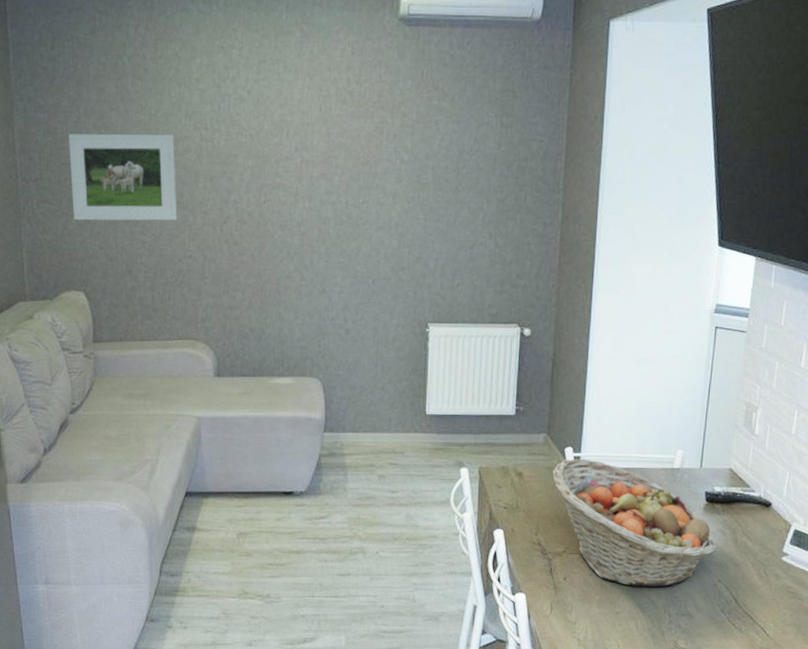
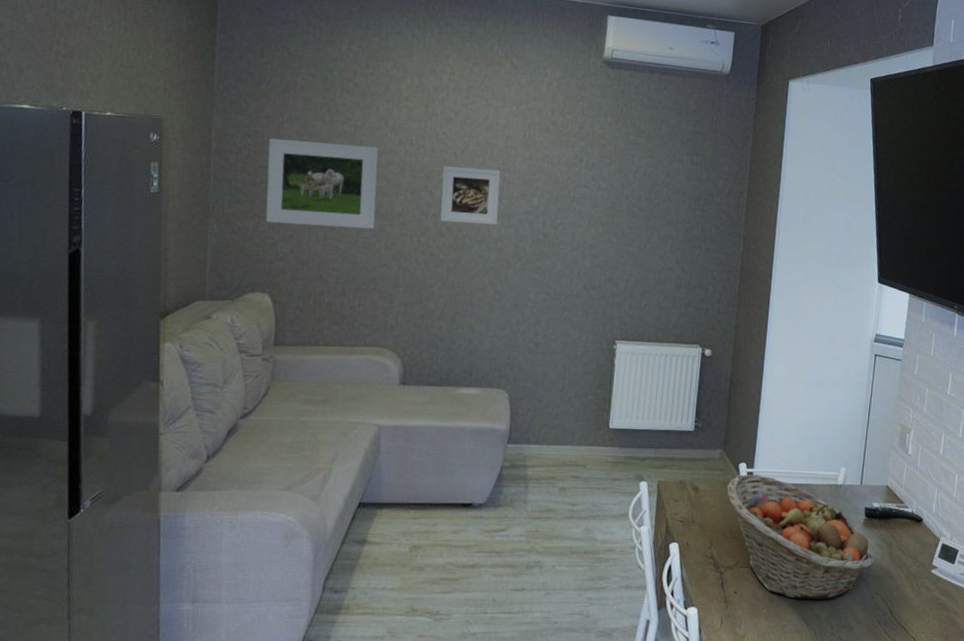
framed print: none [240,148,299,209] -> present [440,166,501,226]

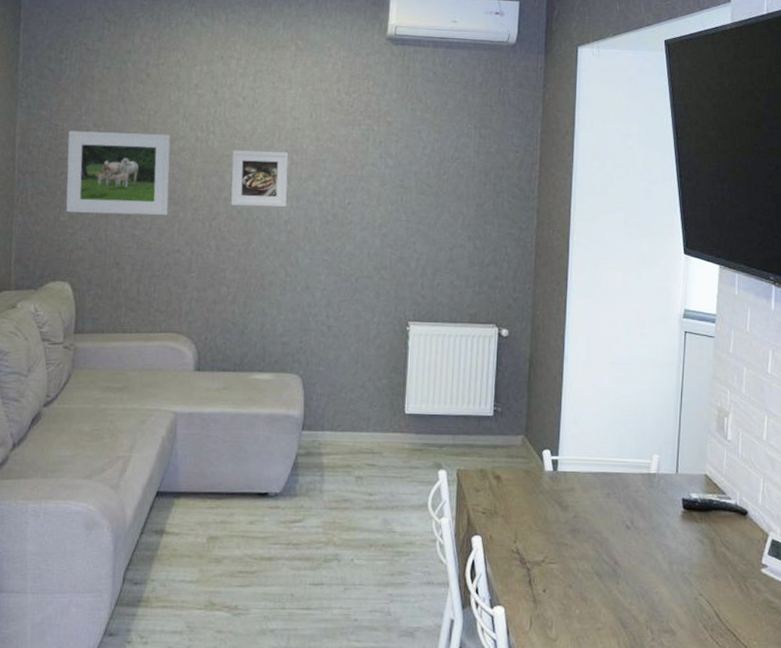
fruit basket: present [726,474,875,600] -> none [529,462,696,601]

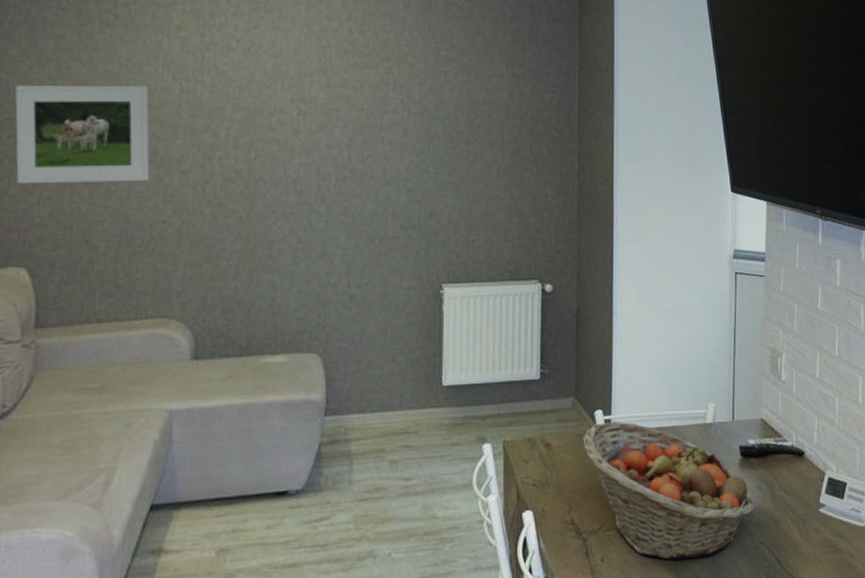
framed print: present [231,150,289,208] -> none [226,100,296,165]
fruit basket: none [529,462,696,601] -> present [582,422,756,560]

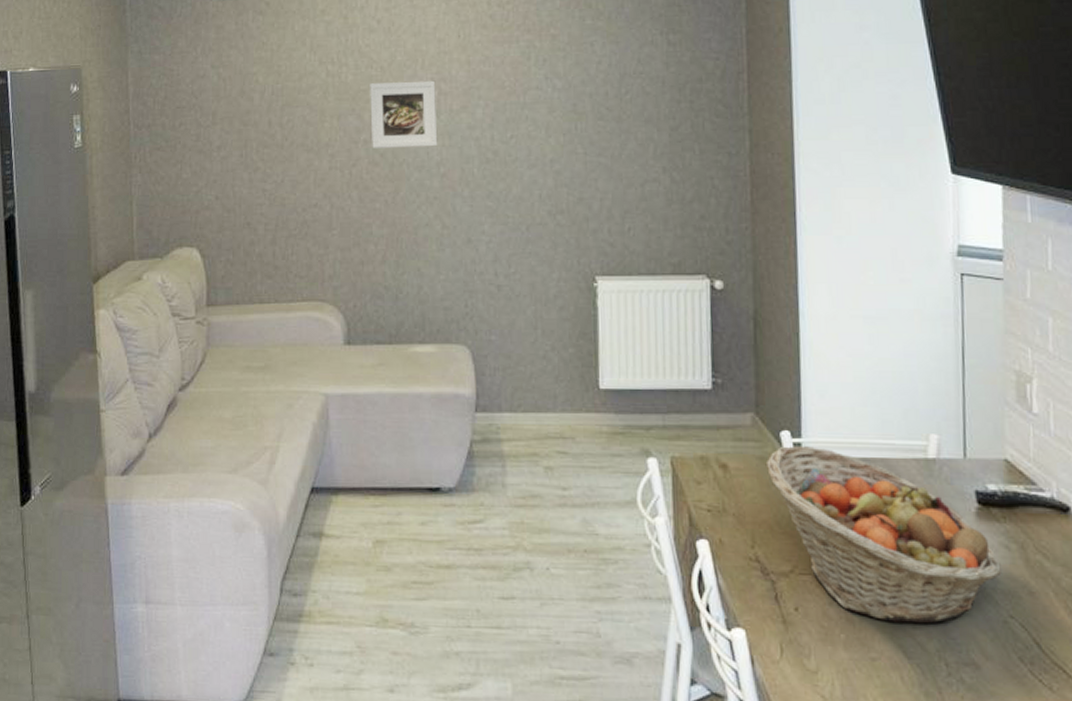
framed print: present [15,85,150,184] -> none [185,70,302,169]
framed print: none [226,100,296,165] -> present [370,80,438,148]

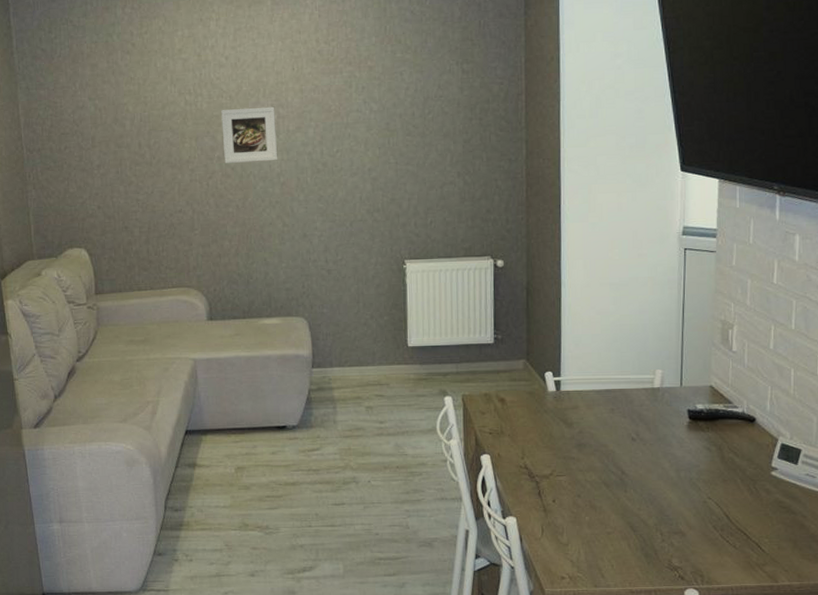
fruit basket: present [765,446,1001,624] -> none [533,383,704,507]

